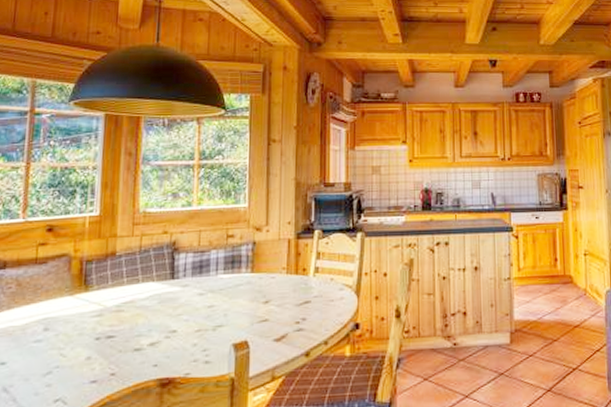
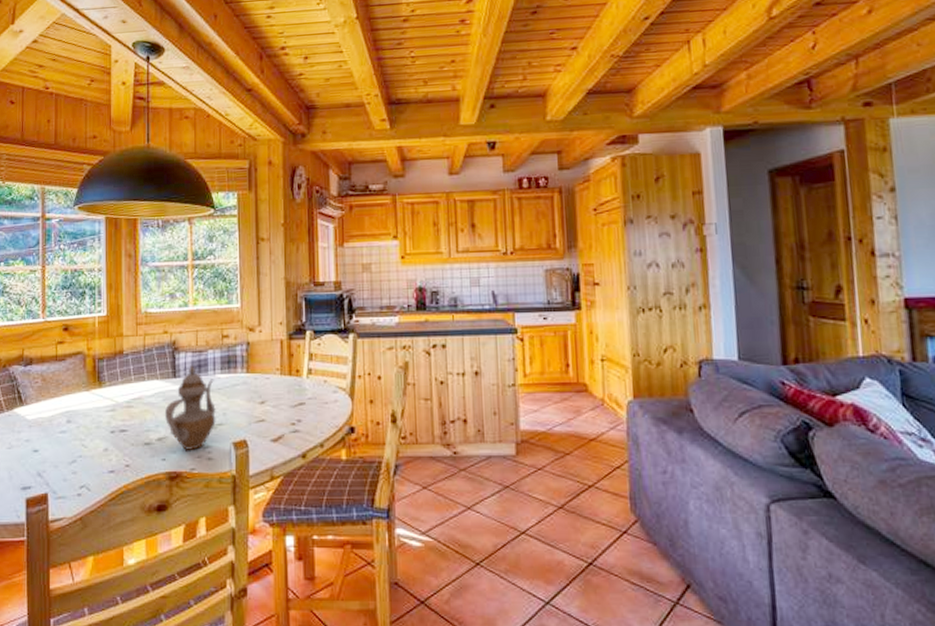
teapot: none [158,265,216,354] -> present [164,364,216,450]

